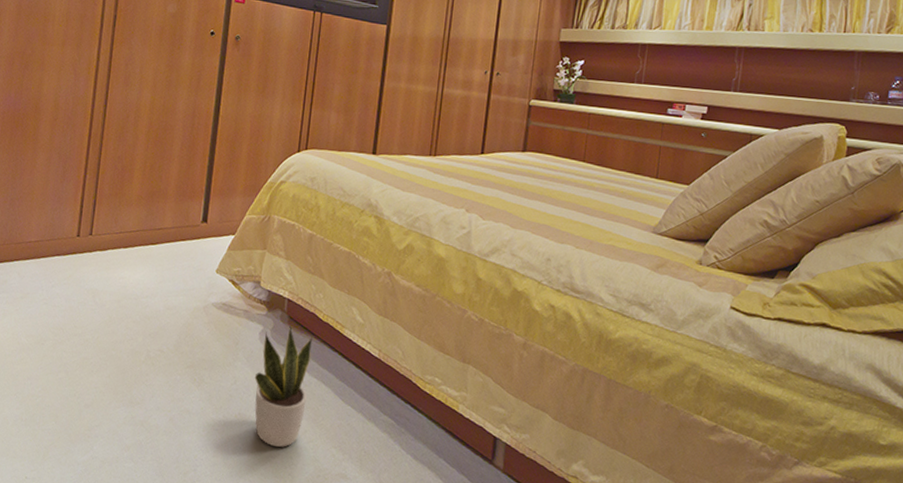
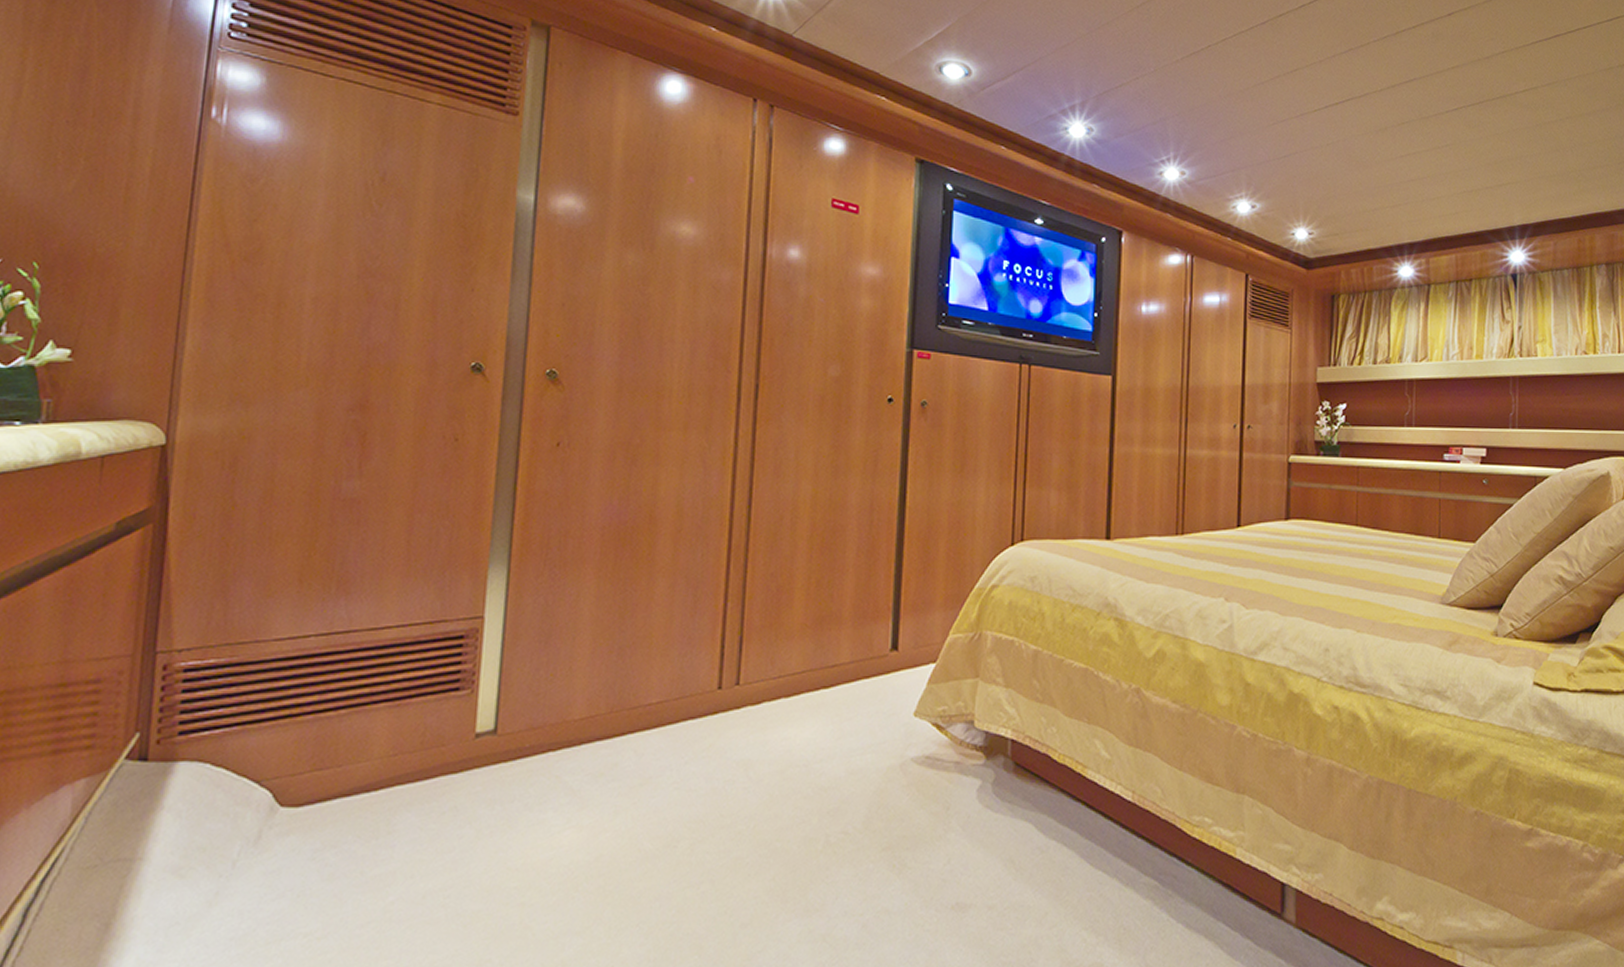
potted plant: present [254,326,314,448] -> none [974,775,1048,942]

